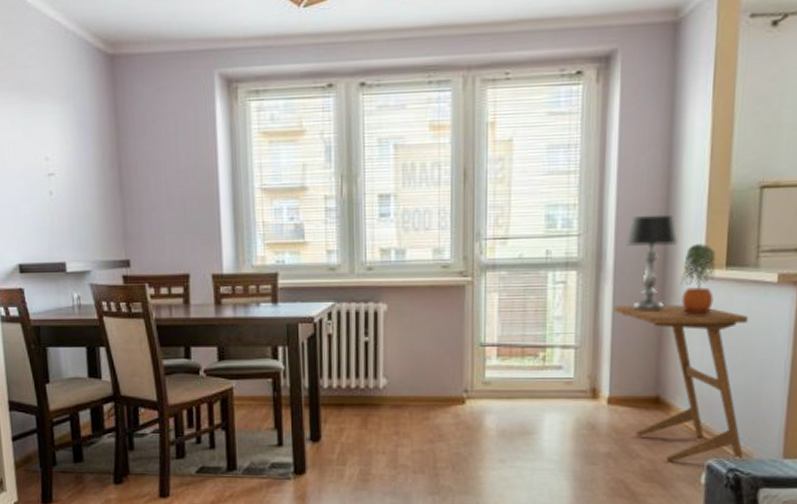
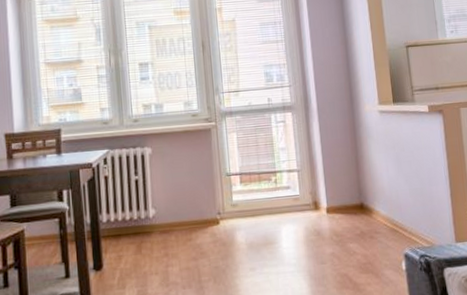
side table: present [614,305,749,462] -> none [322,132,429,255]
table lamp: present [627,214,678,312] -> none [324,68,359,140]
potted plant: present [681,244,716,317] -> none [364,87,390,141]

